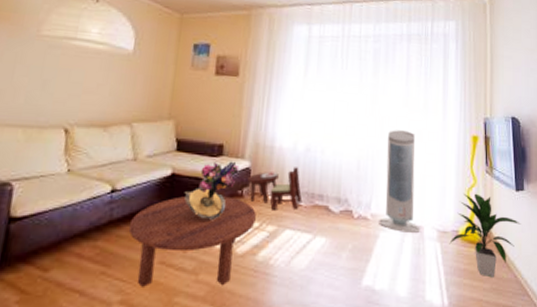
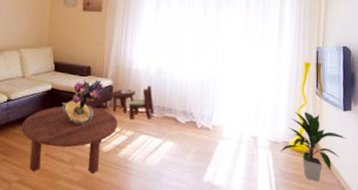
air purifier: present [379,130,420,233] -> none [218,56,255,142]

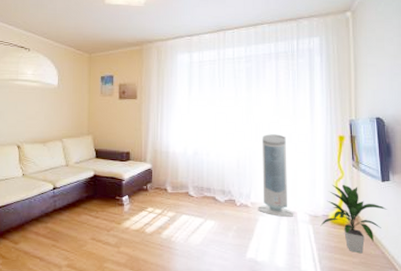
coffee table: present [21,106,118,174] -> none [67,191,159,256]
bouquet: present [61,80,104,126] -> none [104,164,143,209]
dining set: present [110,86,155,120] -> none [150,167,194,201]
air purifier: none [218,56,255,142] -> present [258,134,294,217]

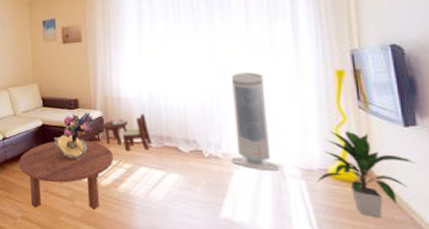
coffee table: none [67,191,159,256] -> present [19,140,113,209]
bouquet: none [104,164,143,209] -> present [53,112,94,160]
dining set: none [150,167,194,201] -> present [101,114,153,151]

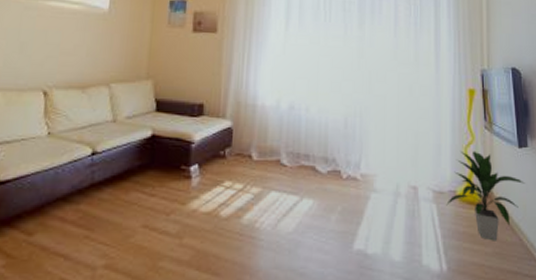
coffee table: present [19,140,113,209] -> none [110,157,240,251]
bouquet: present [53,112,94,160] -> none [165,121,221,183]
dining set: present [101,114,153,151] -> none [229,126,288,171]
air purifier: present [231,72,280,171] -> none [369,84,414,193]

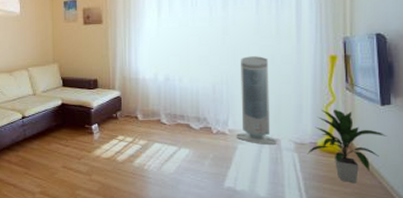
air purifier: none [369,84,414,193] -> present [236,56,277,145]

